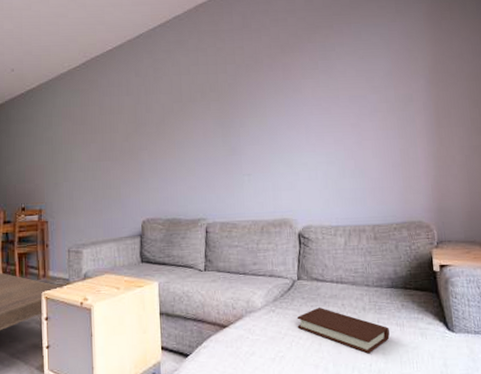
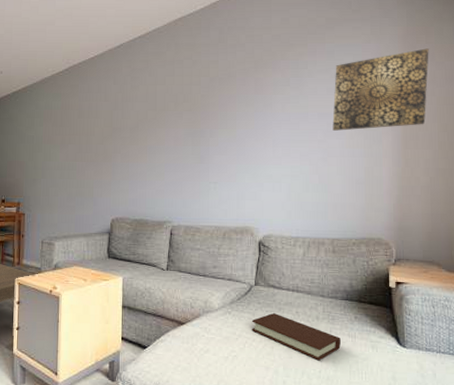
wall art: none [363,24,457,113] -> present [332,48,429,131]

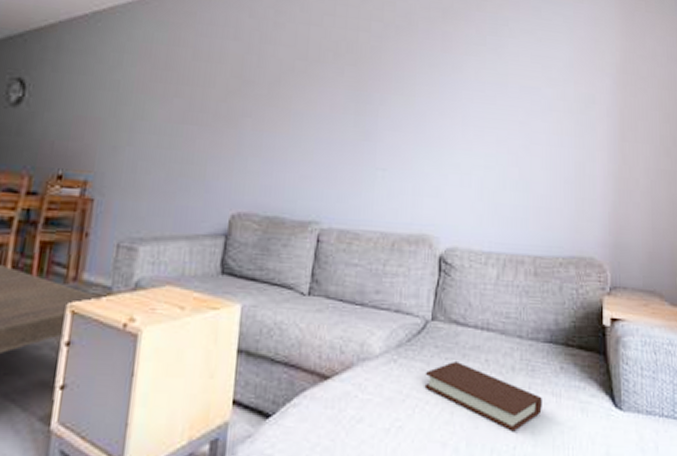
wall art: present [332,48,429,131] -> none [537,17,649,113]

